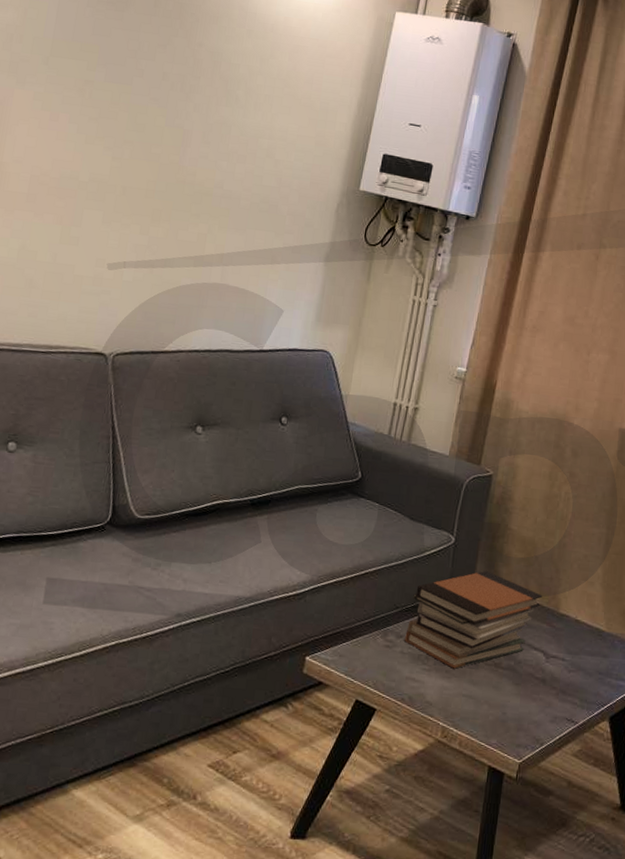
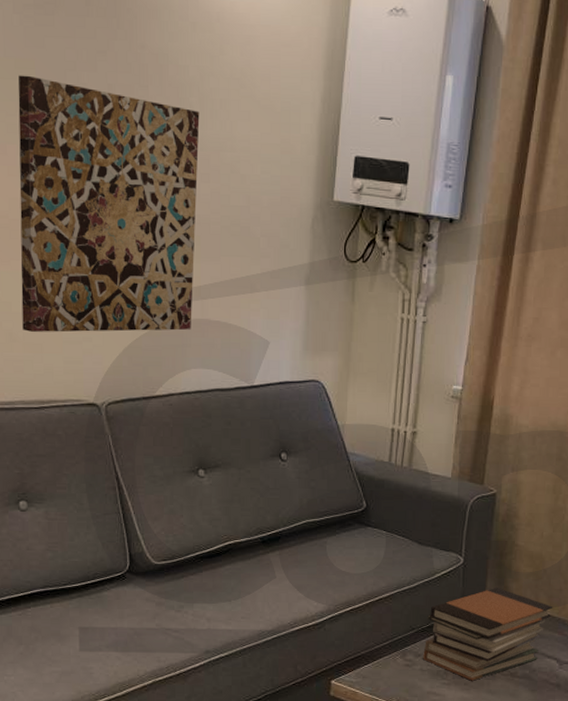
wall art: none [43,56,245,293] -> present [18,75,200,333]

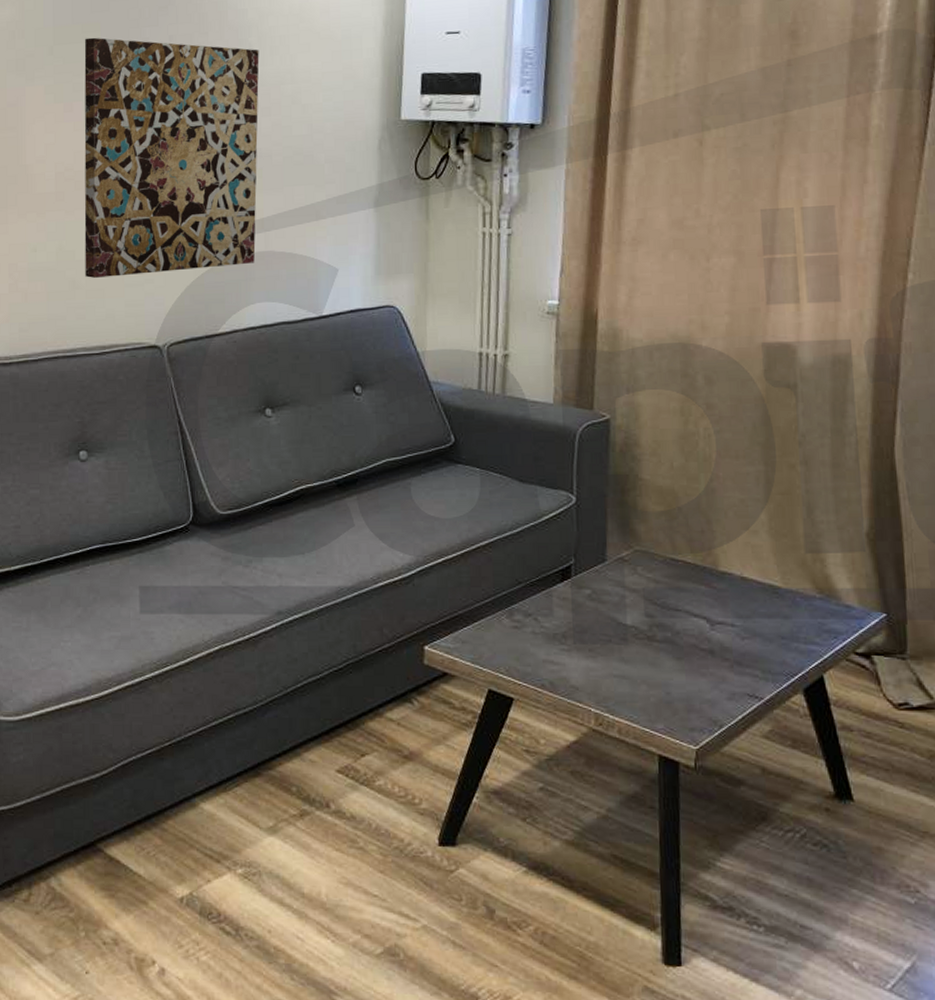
book stack: present [423,588,553,681] -> none [534,531,695,646]

